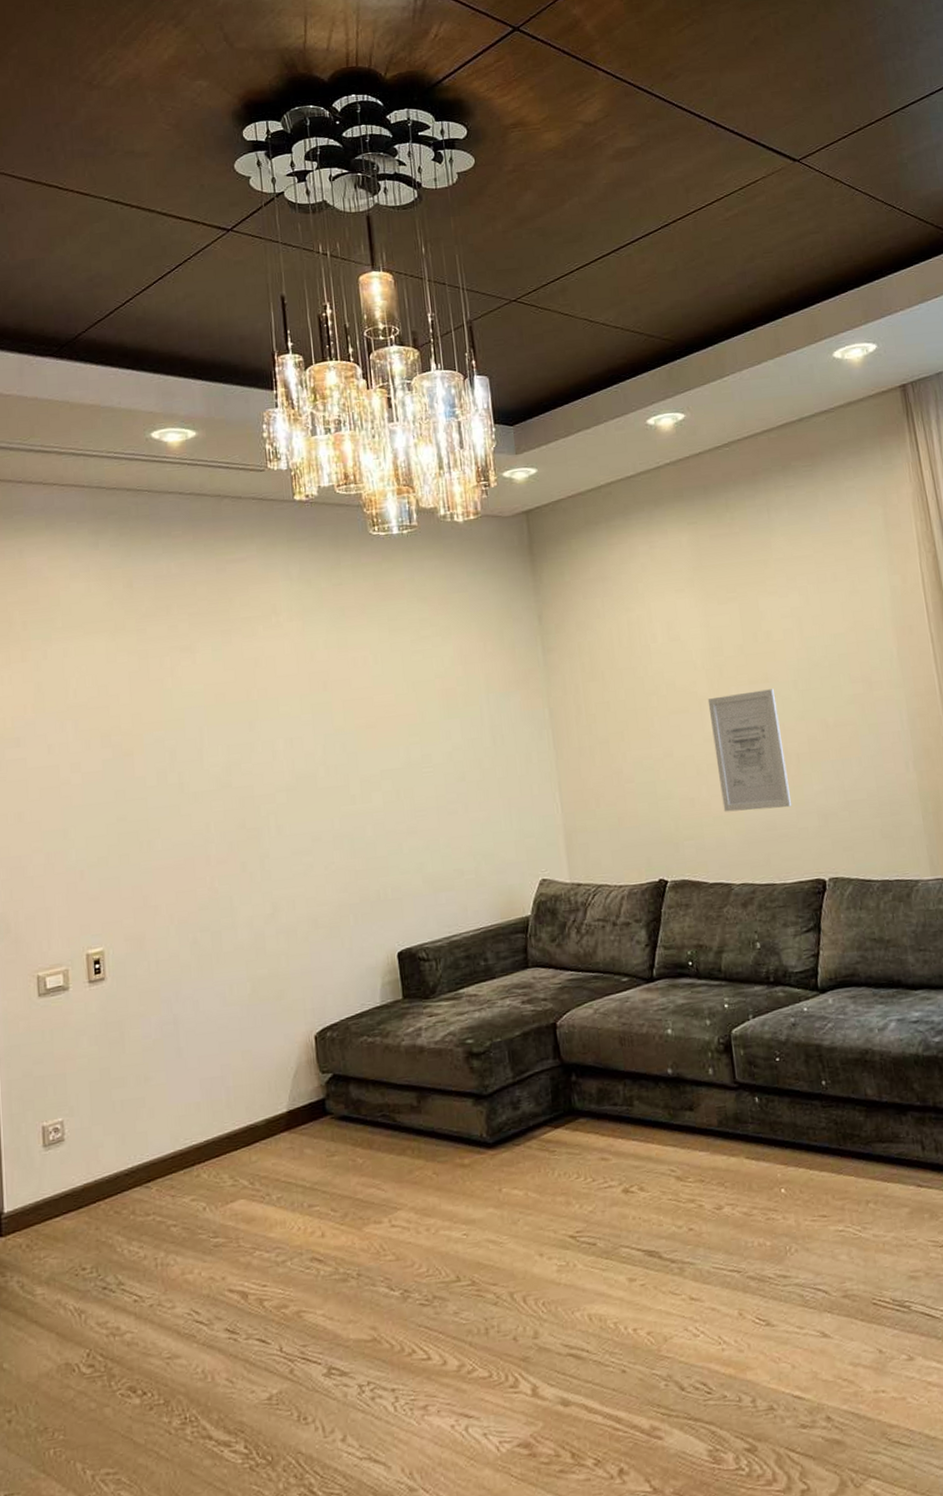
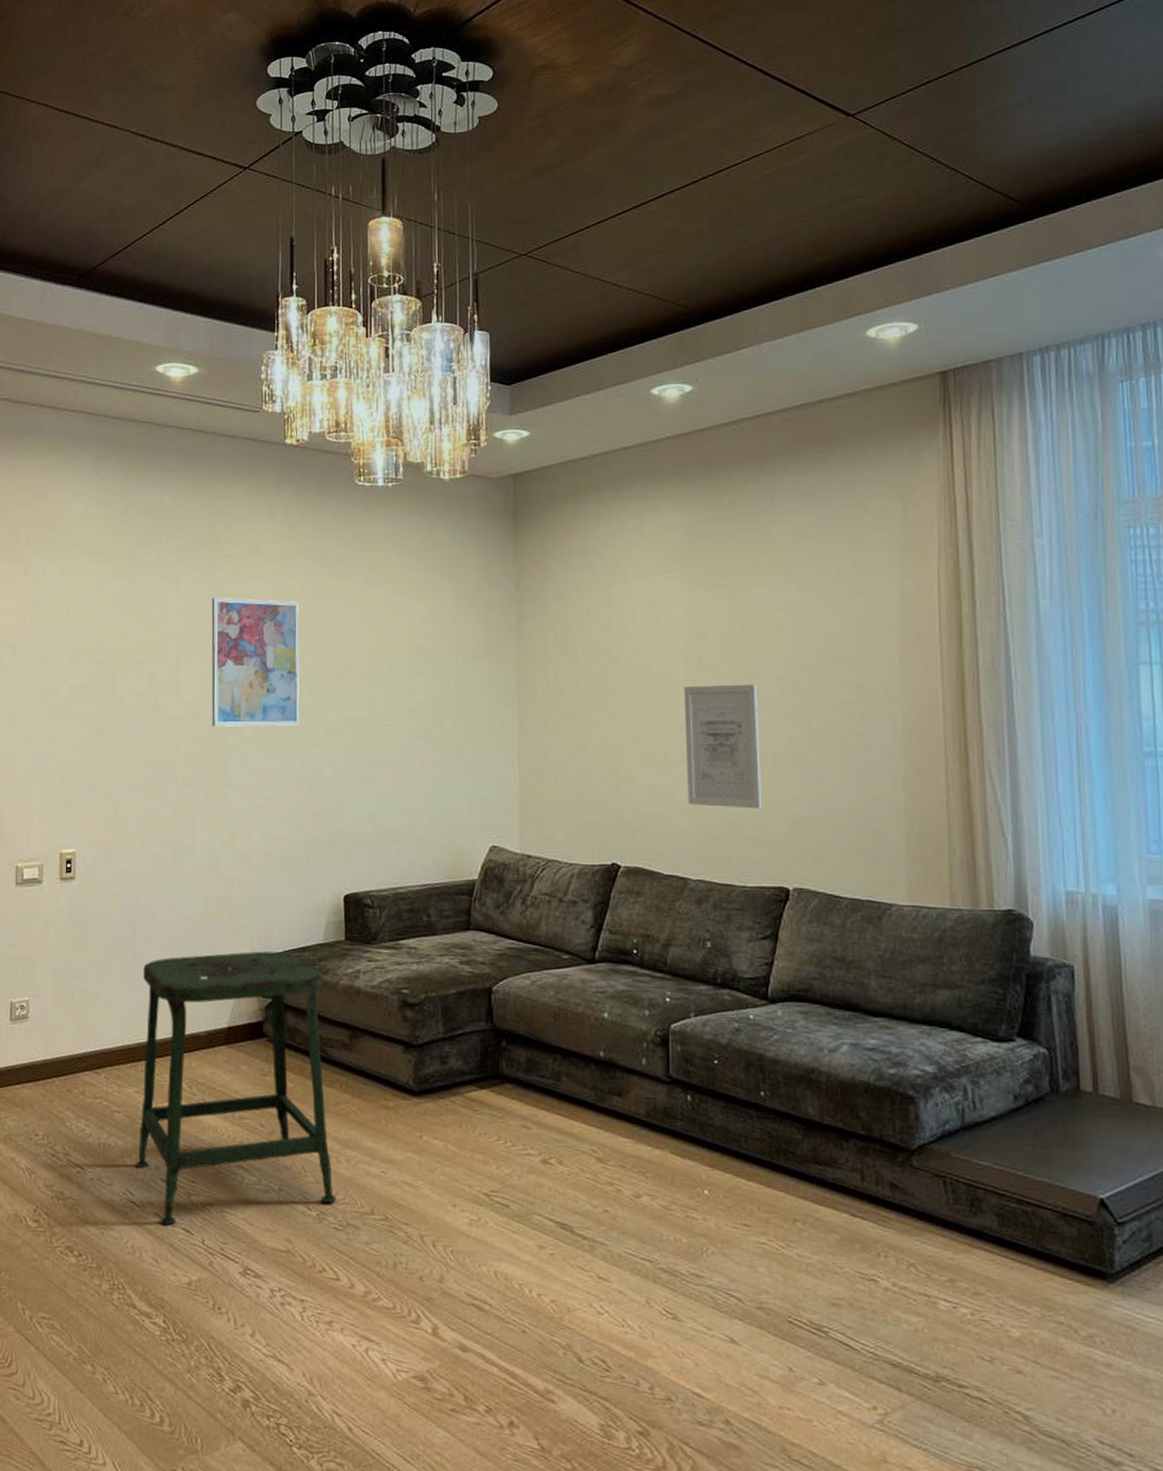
stool: none [190,1021,420,1340] -> present [134,951,336,1226]
wall art: none [231,658,335,797] -> present [211,598,299,727]

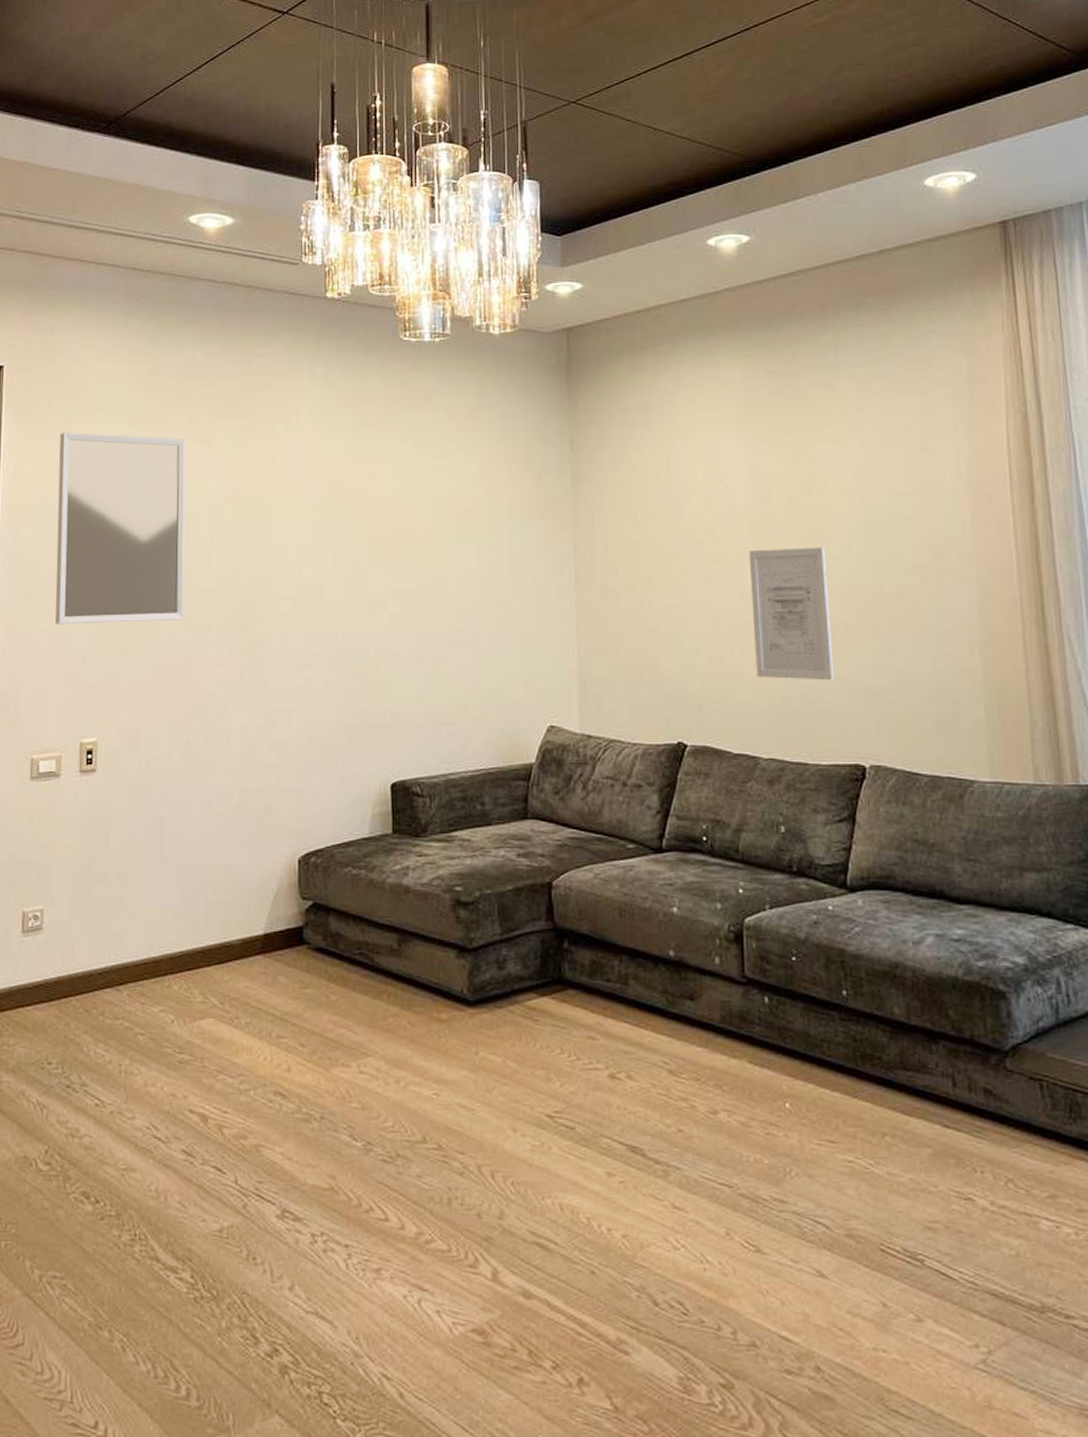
home mirror: none [36,569,155,746] -> present [55,432,186,624]
stool: present [134,951,336,1226] -> none [159,847,384,1164]
wall art: present [211,598,299,727] -> none [247,461,342,600]

